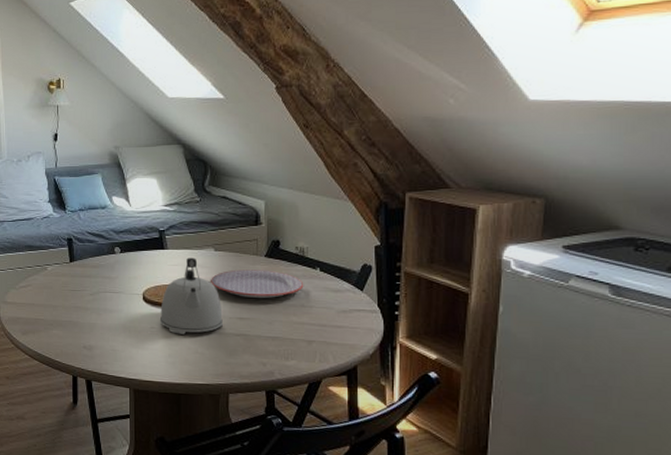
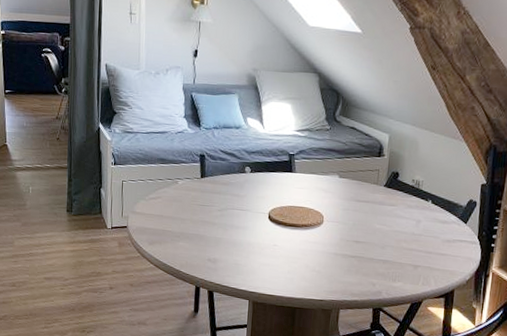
kettle: present [159,257,223,334] -> none [282,182,341,253]
plate: present [211,269,304,298] -> none [333,196,416,225]

